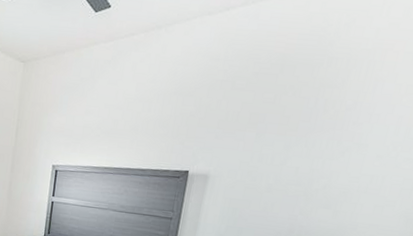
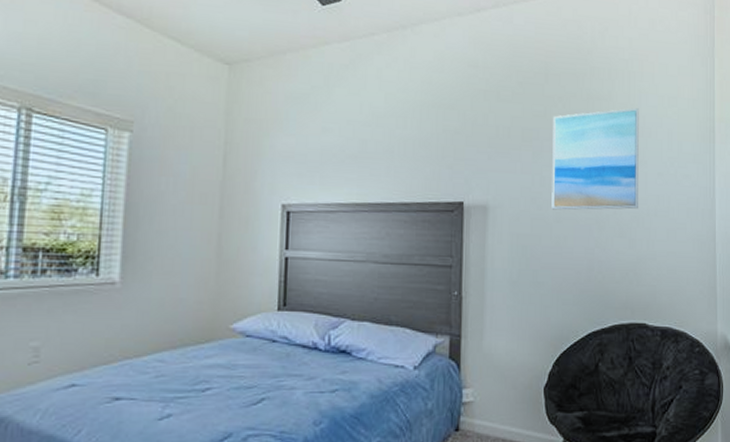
wall art: none [265,95,372,186] -> present [551,108,639,210]

